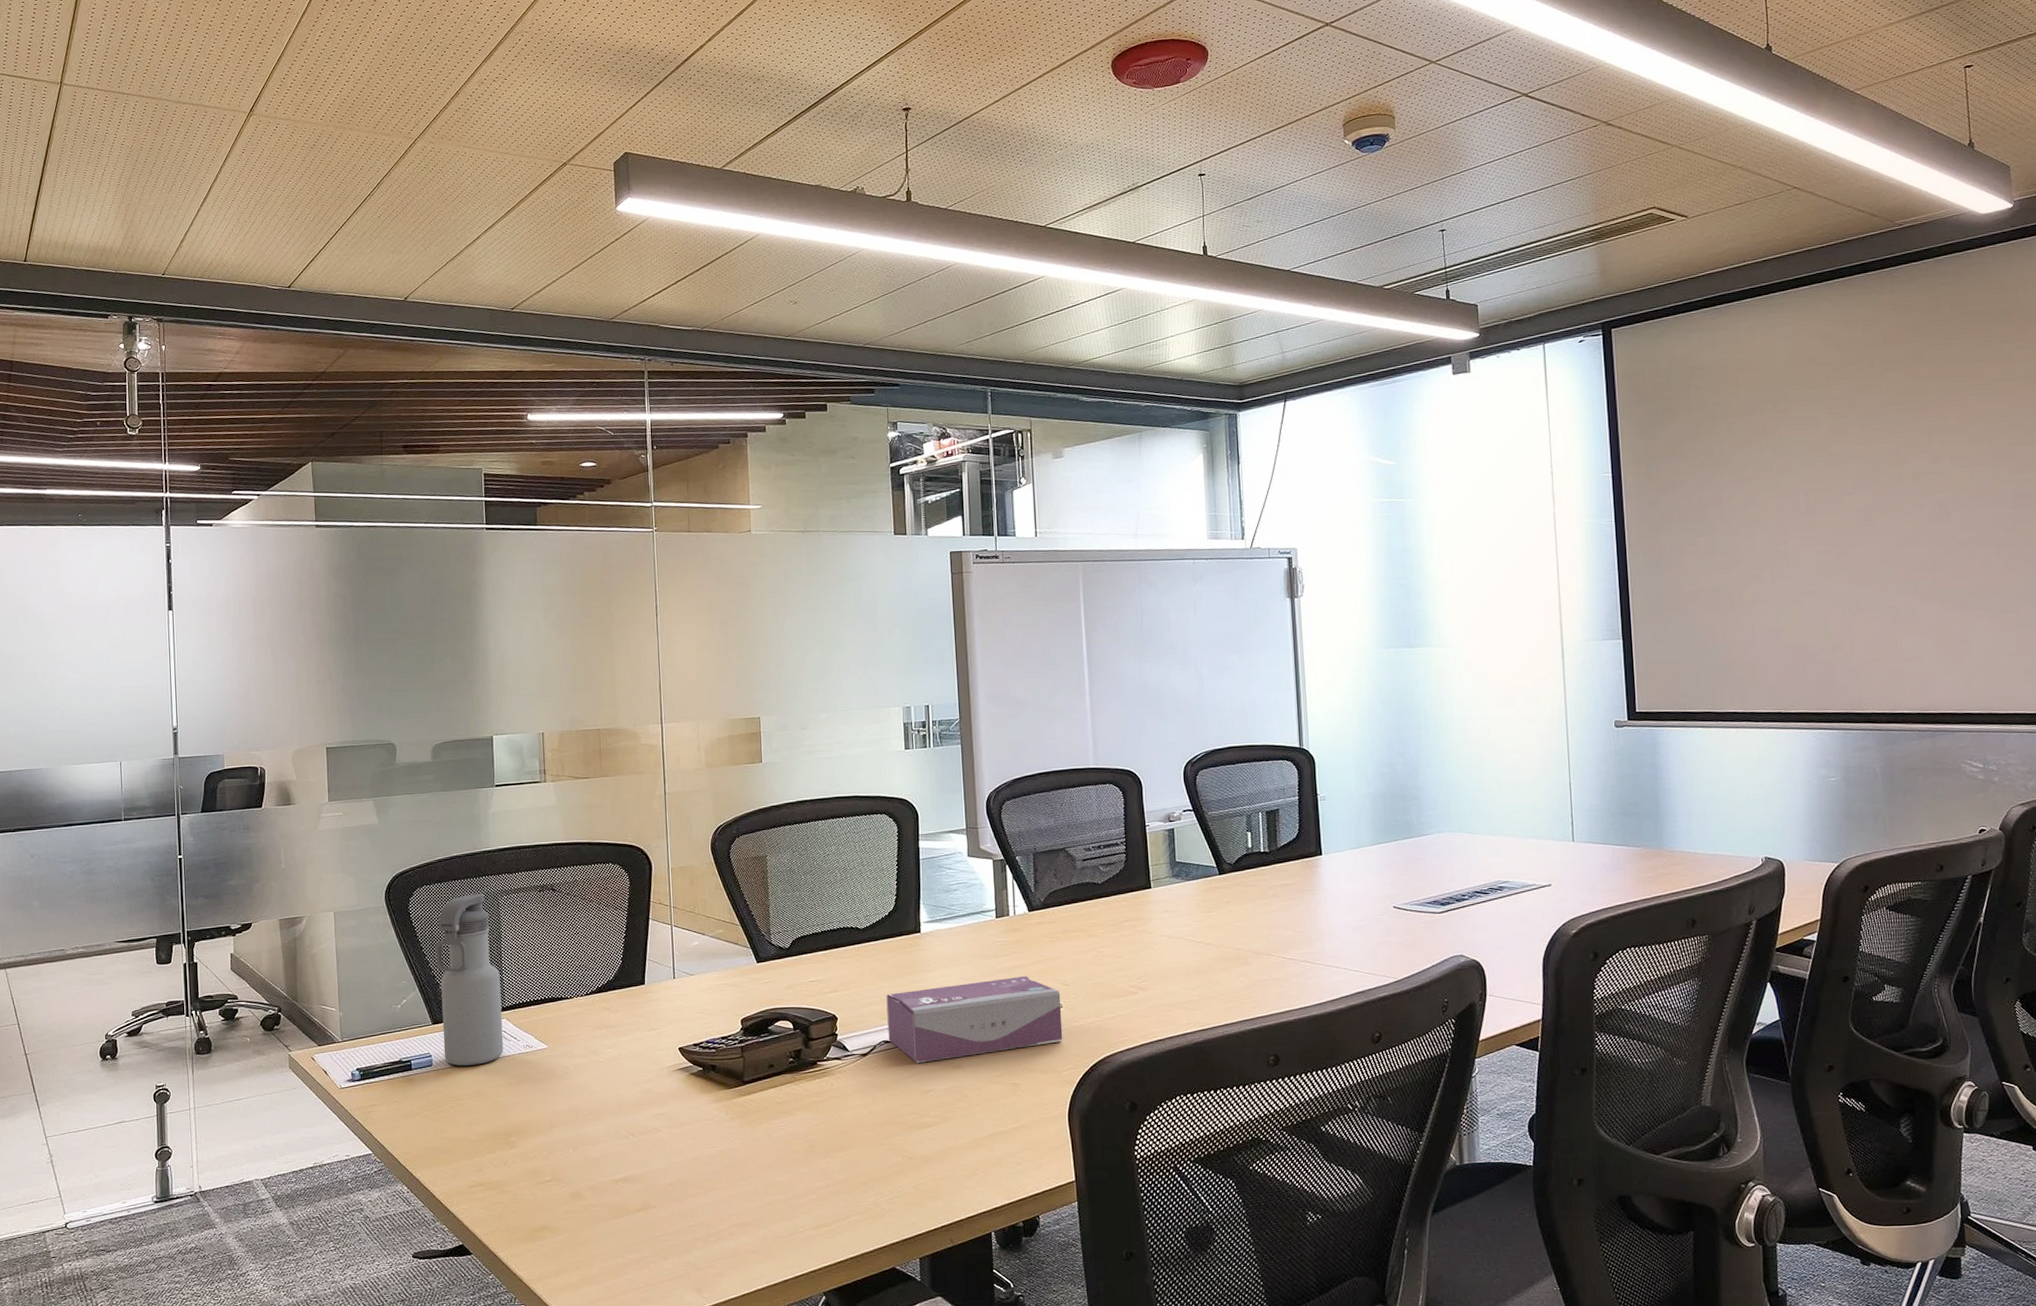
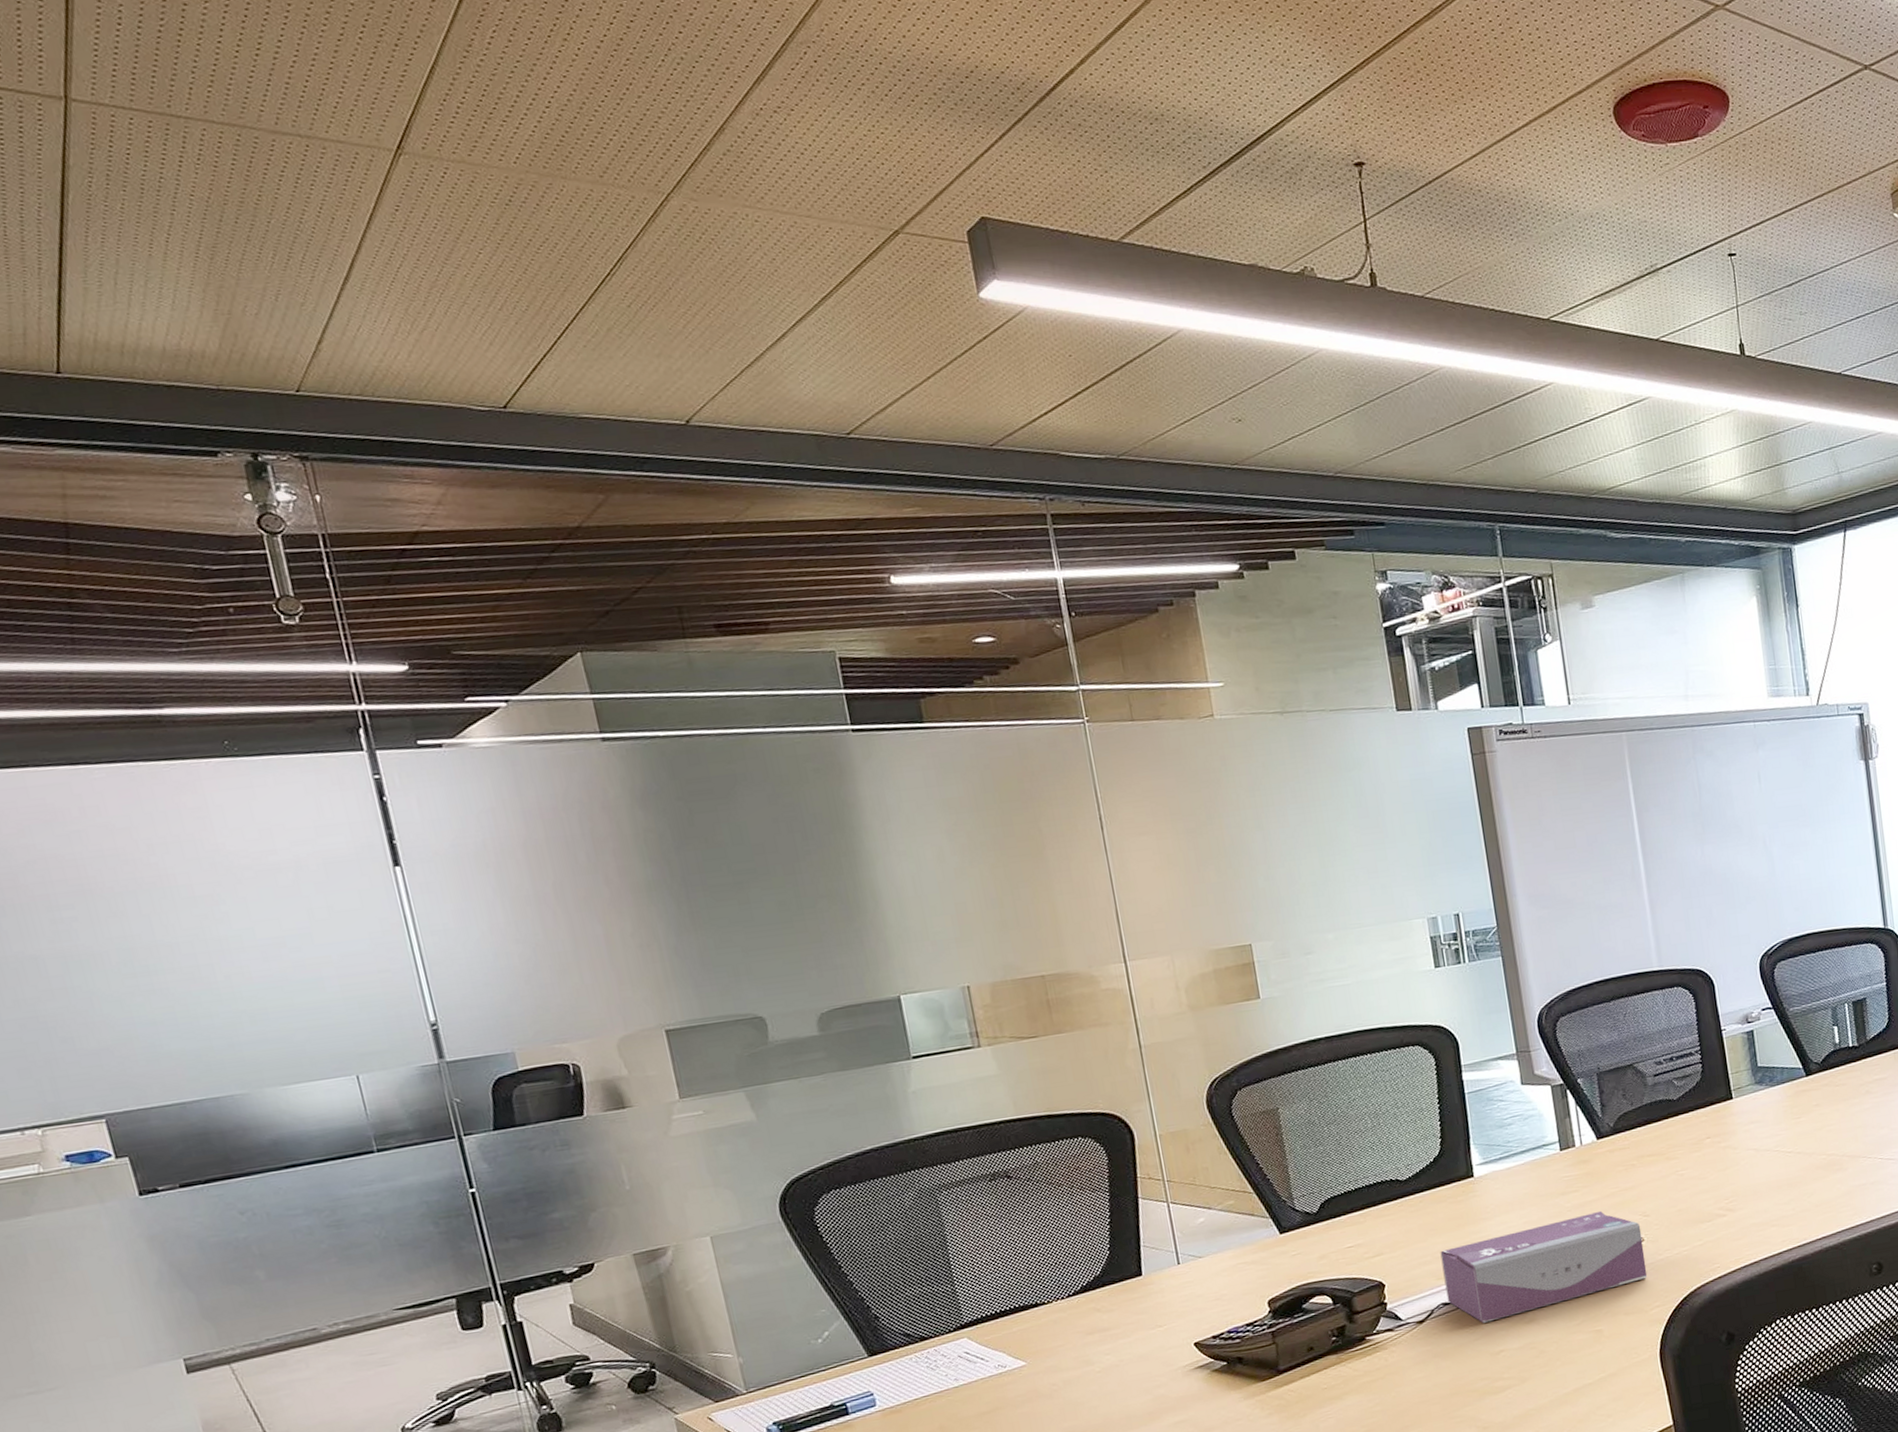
water bottle: present [435,894,504,1066] -> none [858,1192,969,1402]

